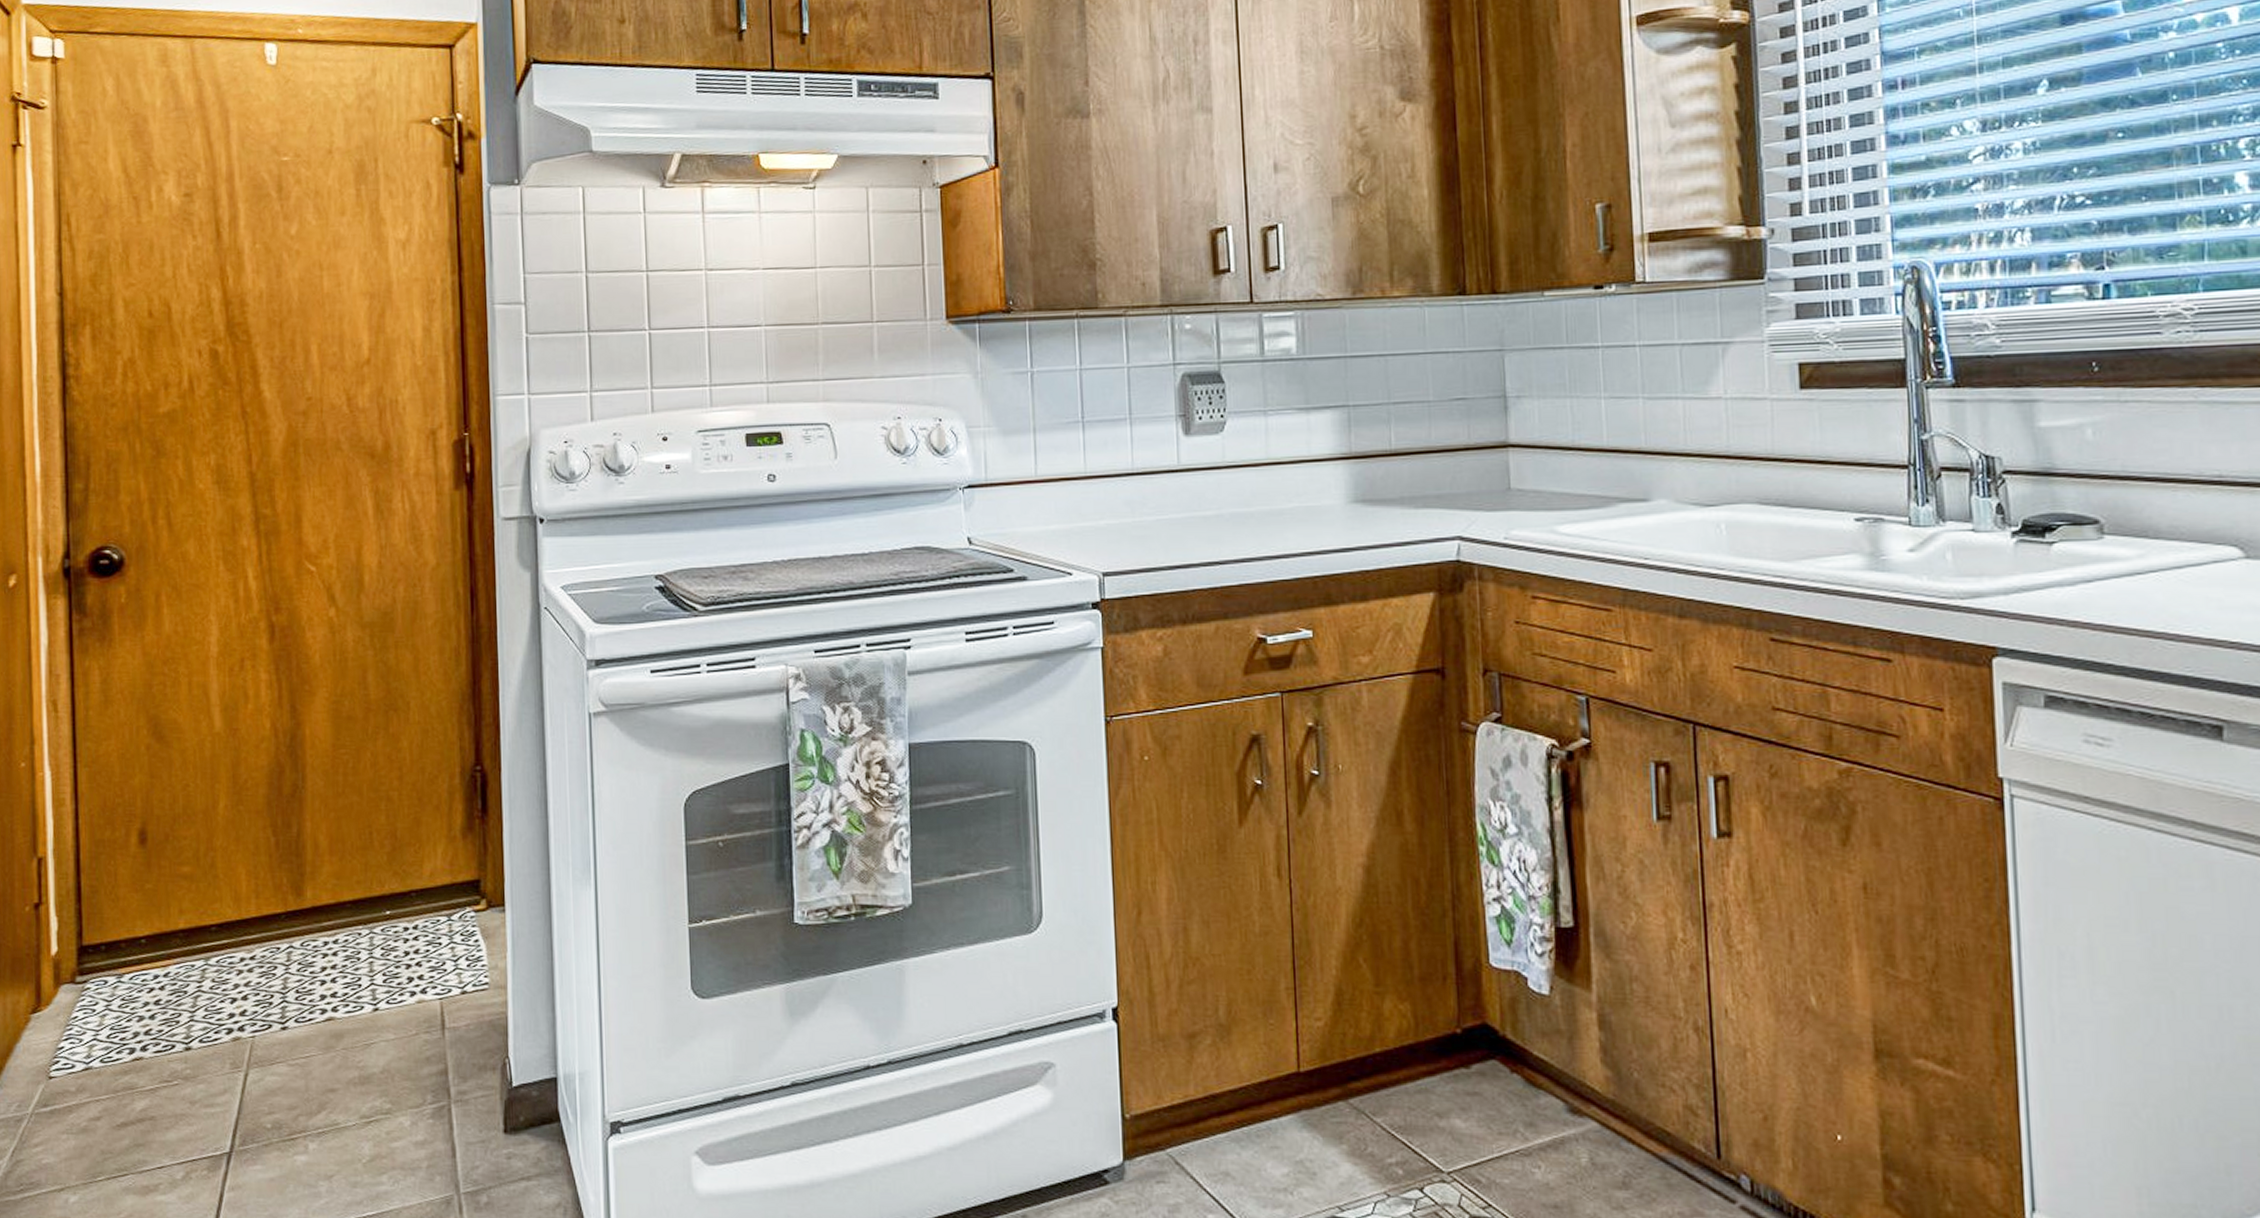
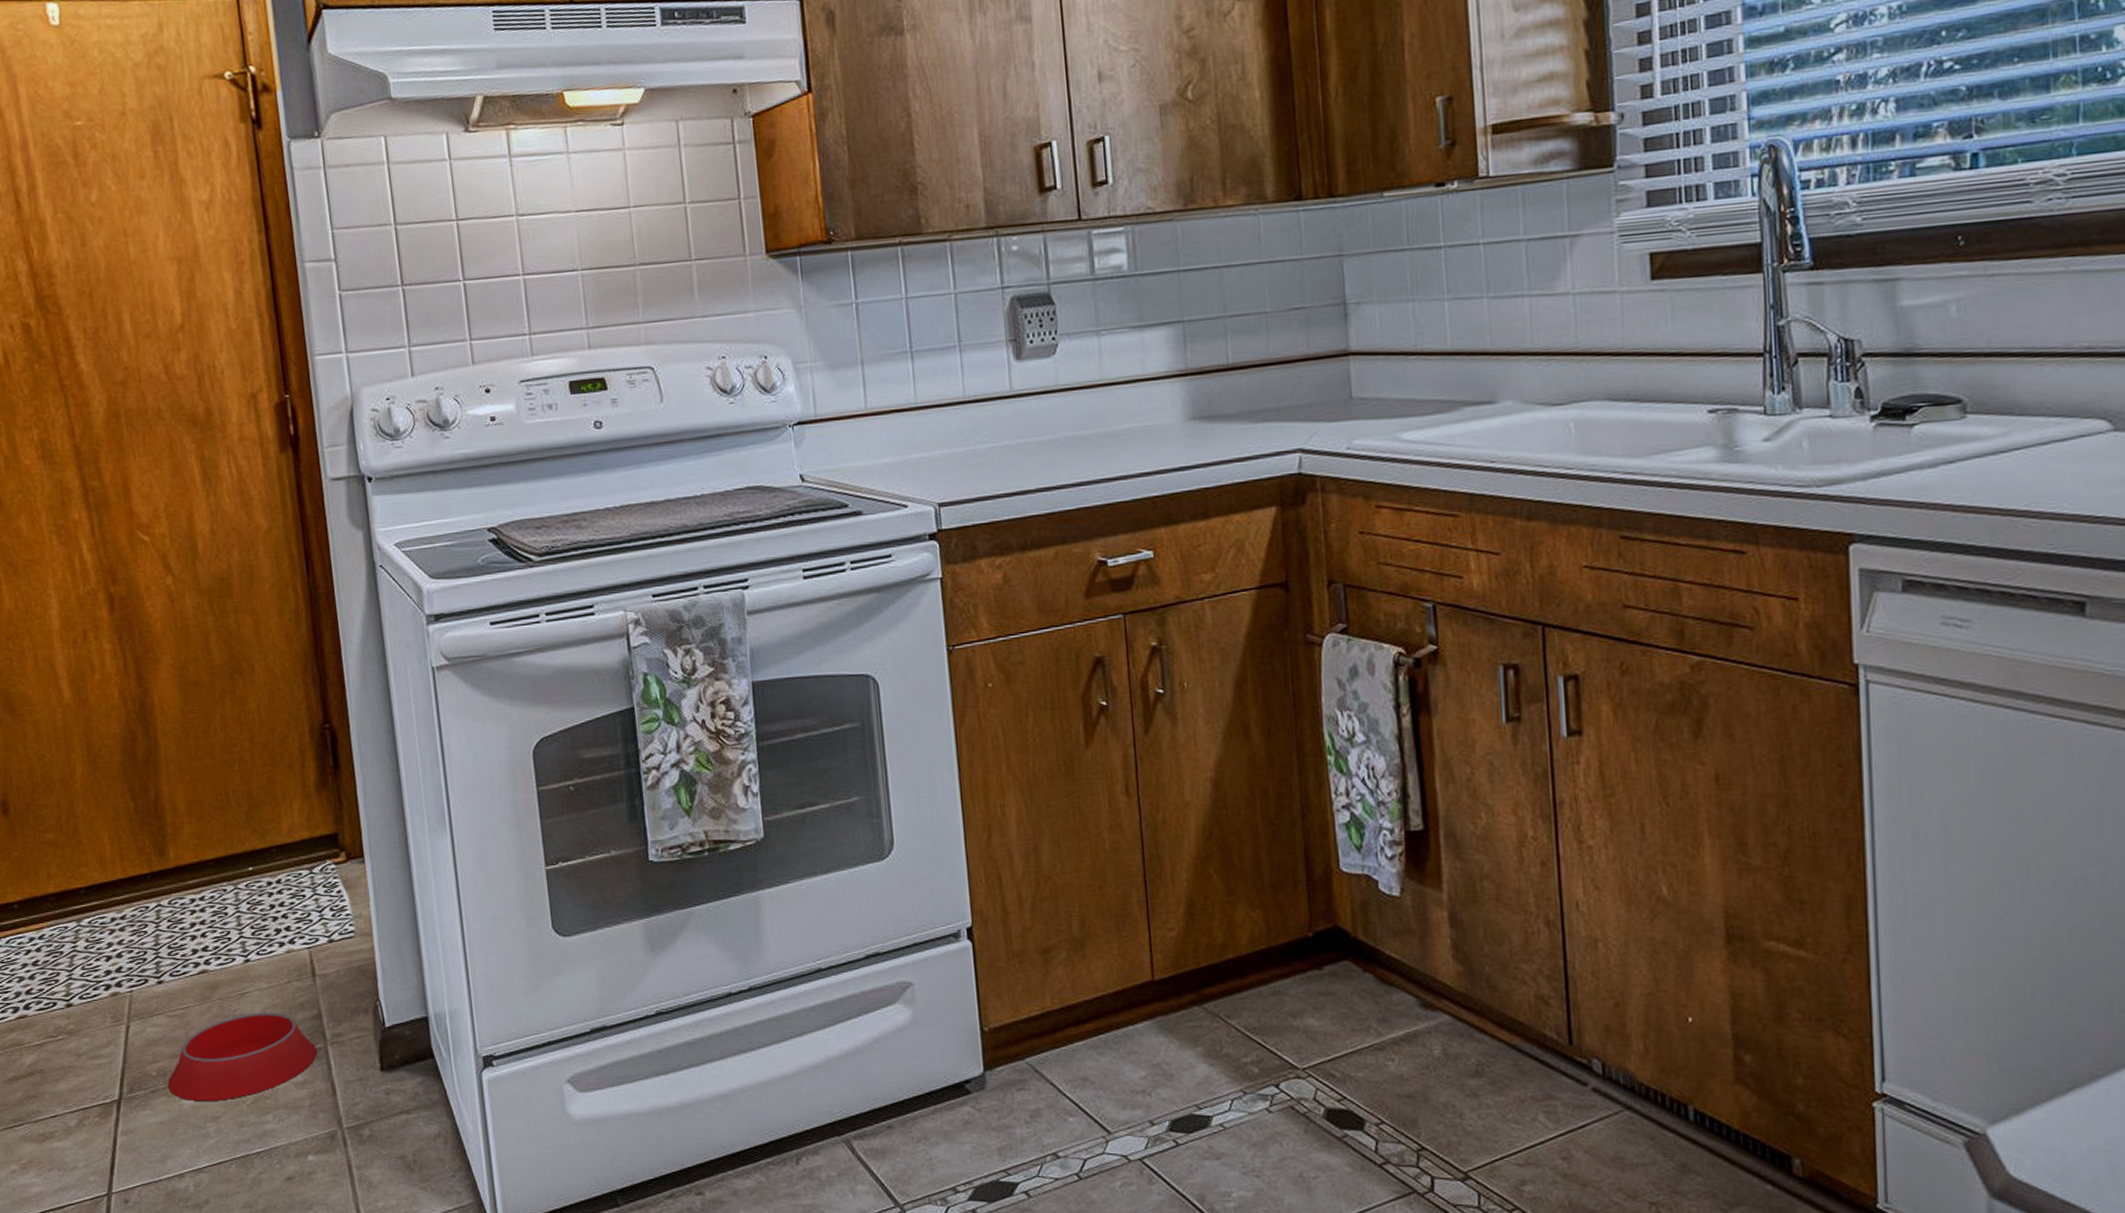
pet bowl: none [281,1065,439,1158] -> present [167,1012,317,1101]

